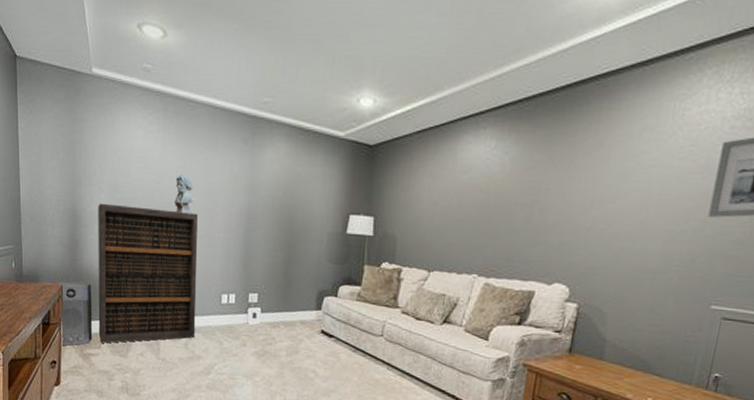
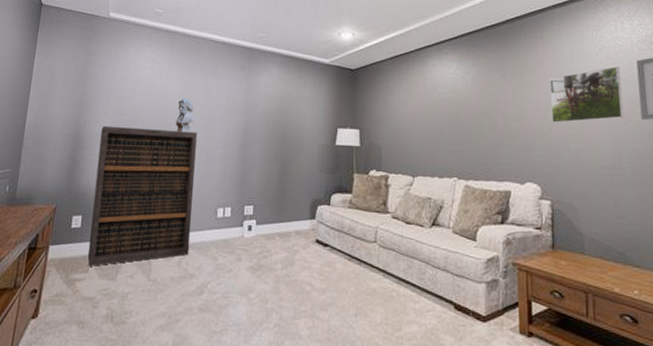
air purifier: present [58,281,93,346] -> none [44,203,86,272]
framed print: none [598,149,699,218] -> present [550,66,625,123]

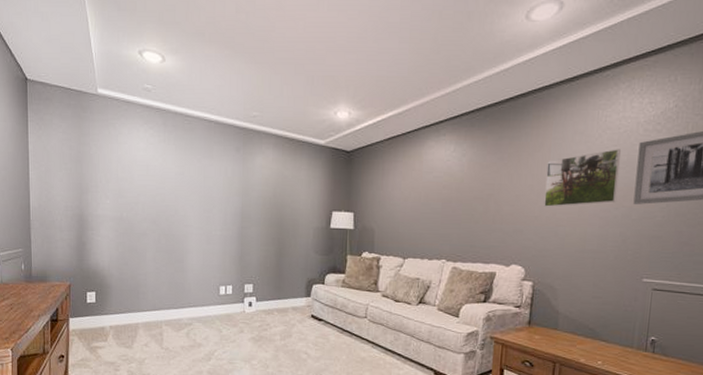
bookshelf: present [87,126,197,266] -> none [104,208,197,336]
bust sculpture: present [175,98,196,133] -> none [175,180,194,215]

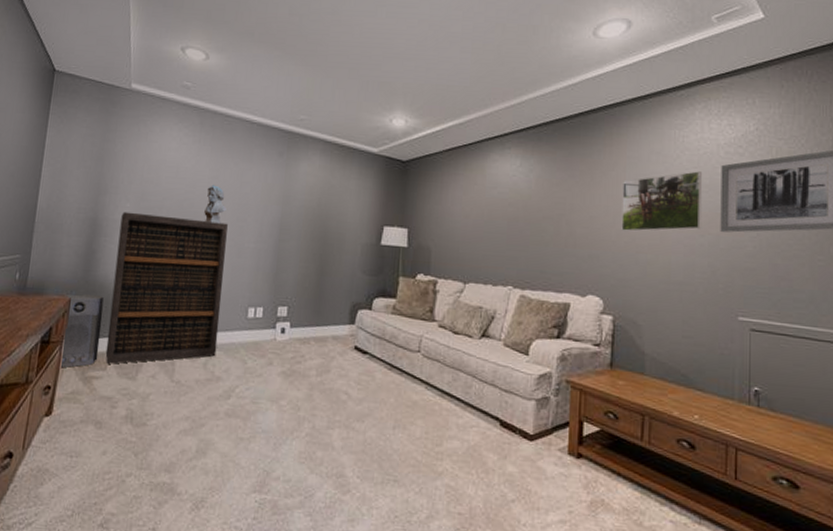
air purifier: none [66,280,99,341] -> present [58,294,104,368]
bookshelf: none [104,208,197,336] -> present [105,211,228,364]
bust sculpture: none [175,180,194,215] -> present [204,185,227,224]

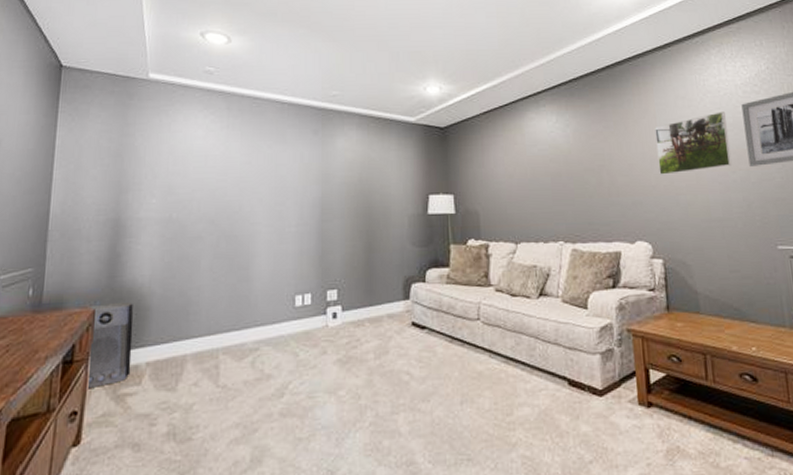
bookshelf: present [105,211,228,364] -> none [139,208,266,377]
bust sculpture: present [204,185,227,224] -> none [239,170,263,211]

